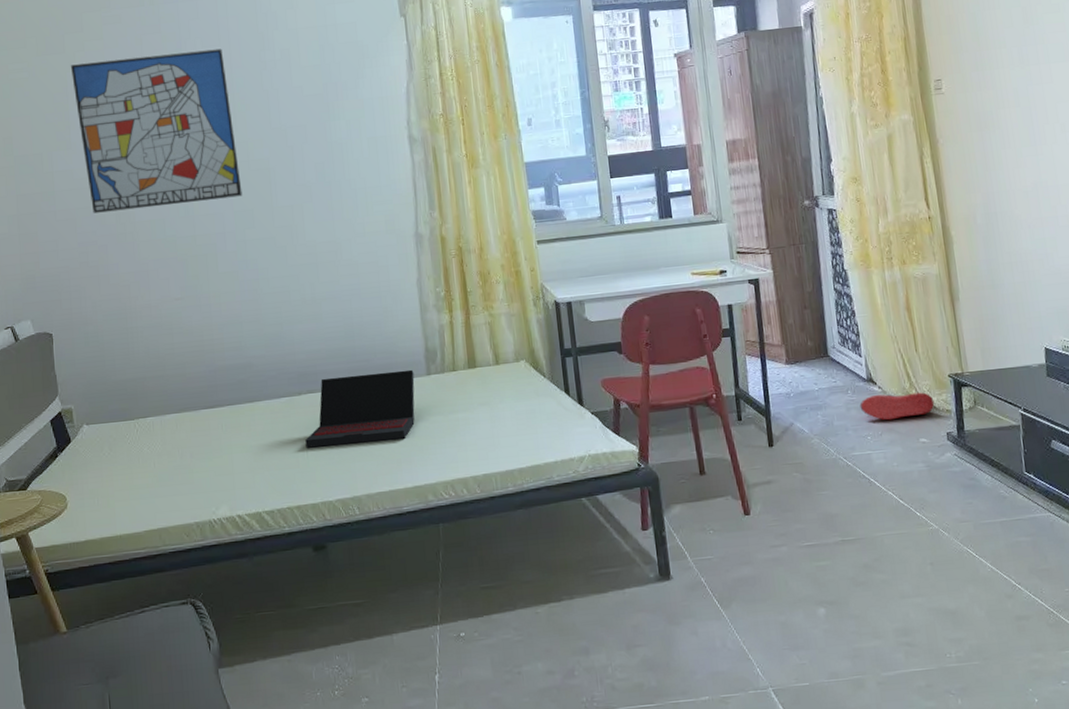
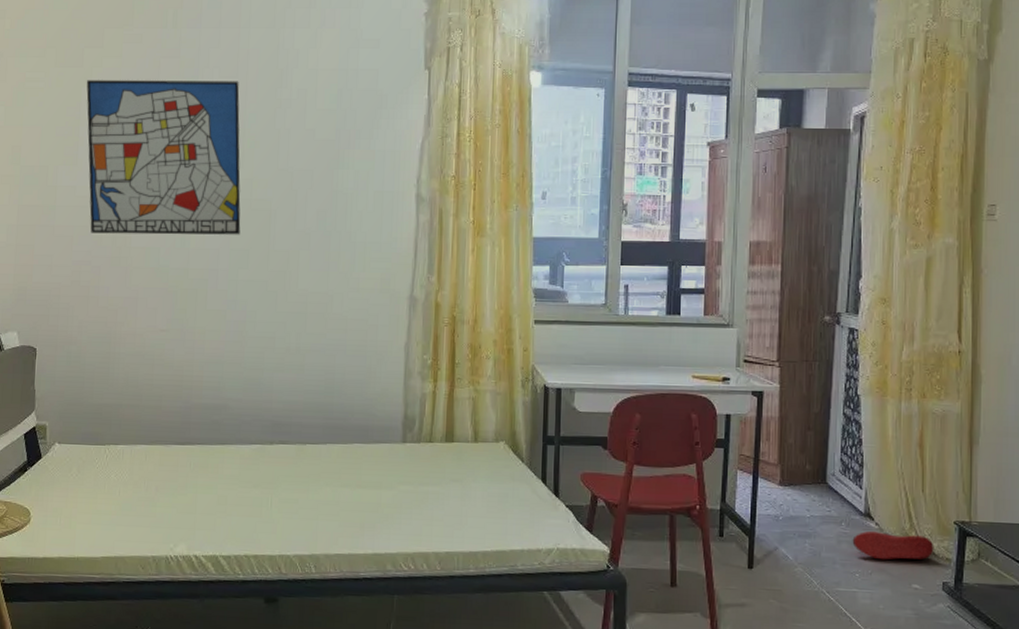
laptop: present [305,369,415,448] -> none [271,431,389,504]

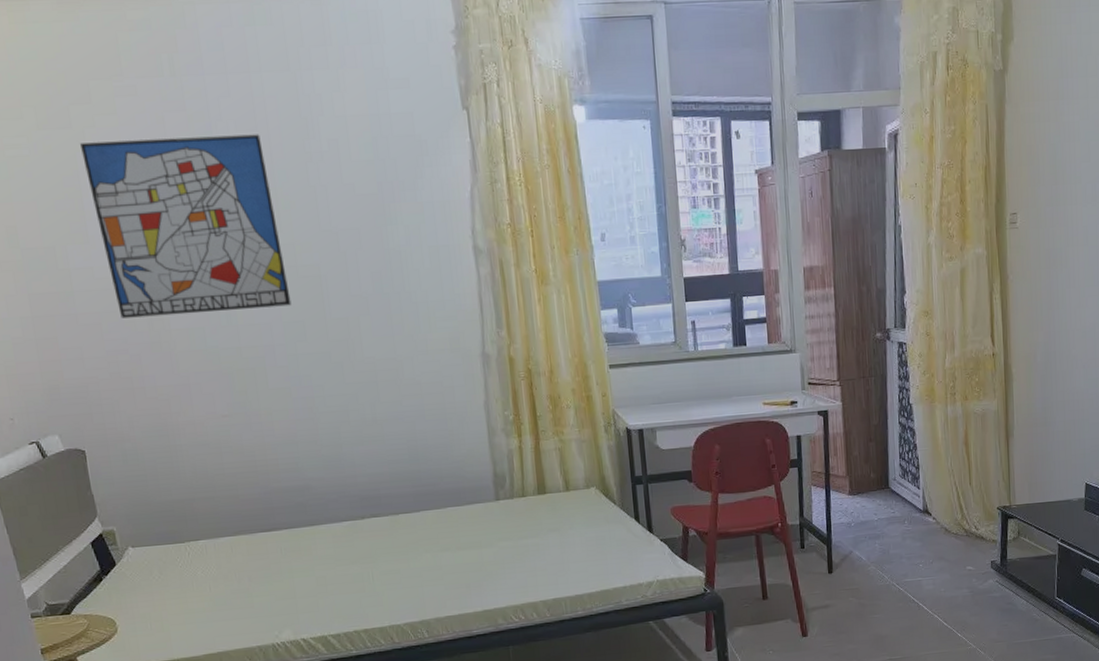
shoe: present [852,531,934,560] -> none [914,523,983,550]

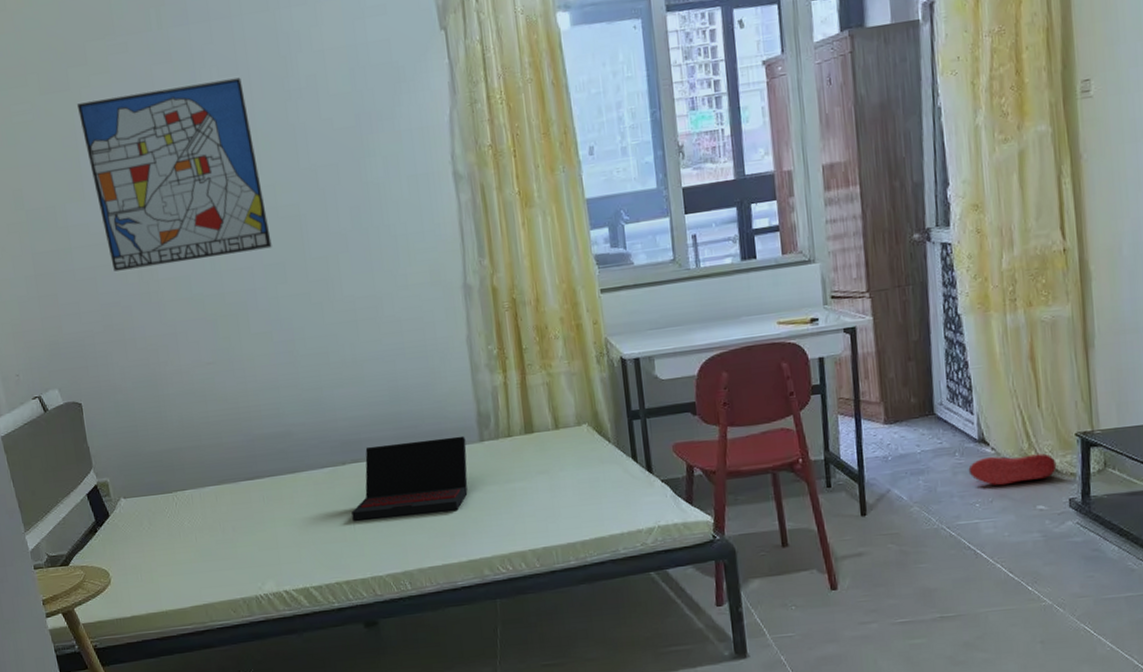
laptop: none [370,494,484,573] -> present [351,435,468,521]
shoe: none [914,523,983,550] -> present [968,453,1057,486]

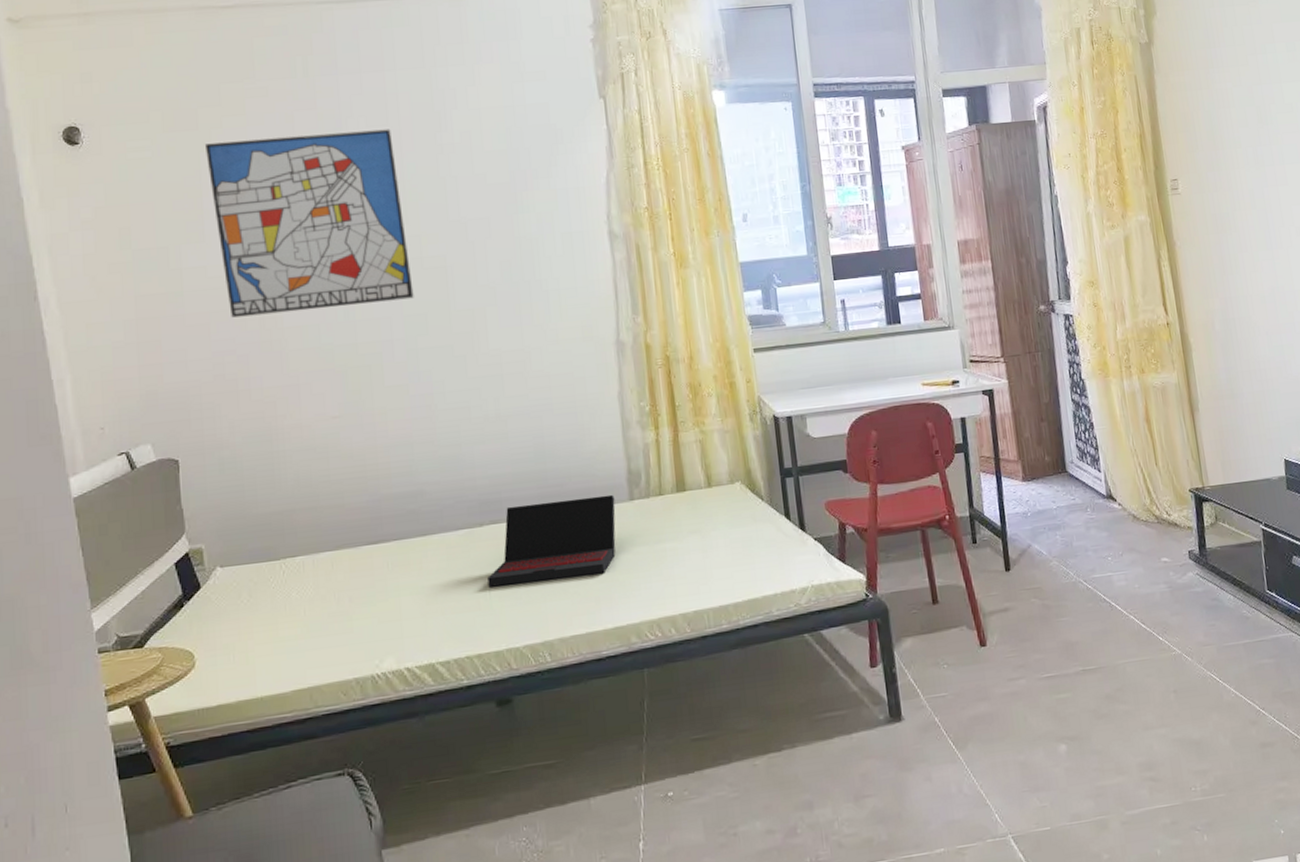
shoe: present [968,453,1057,486] -> none [1099,508,1176,540]

